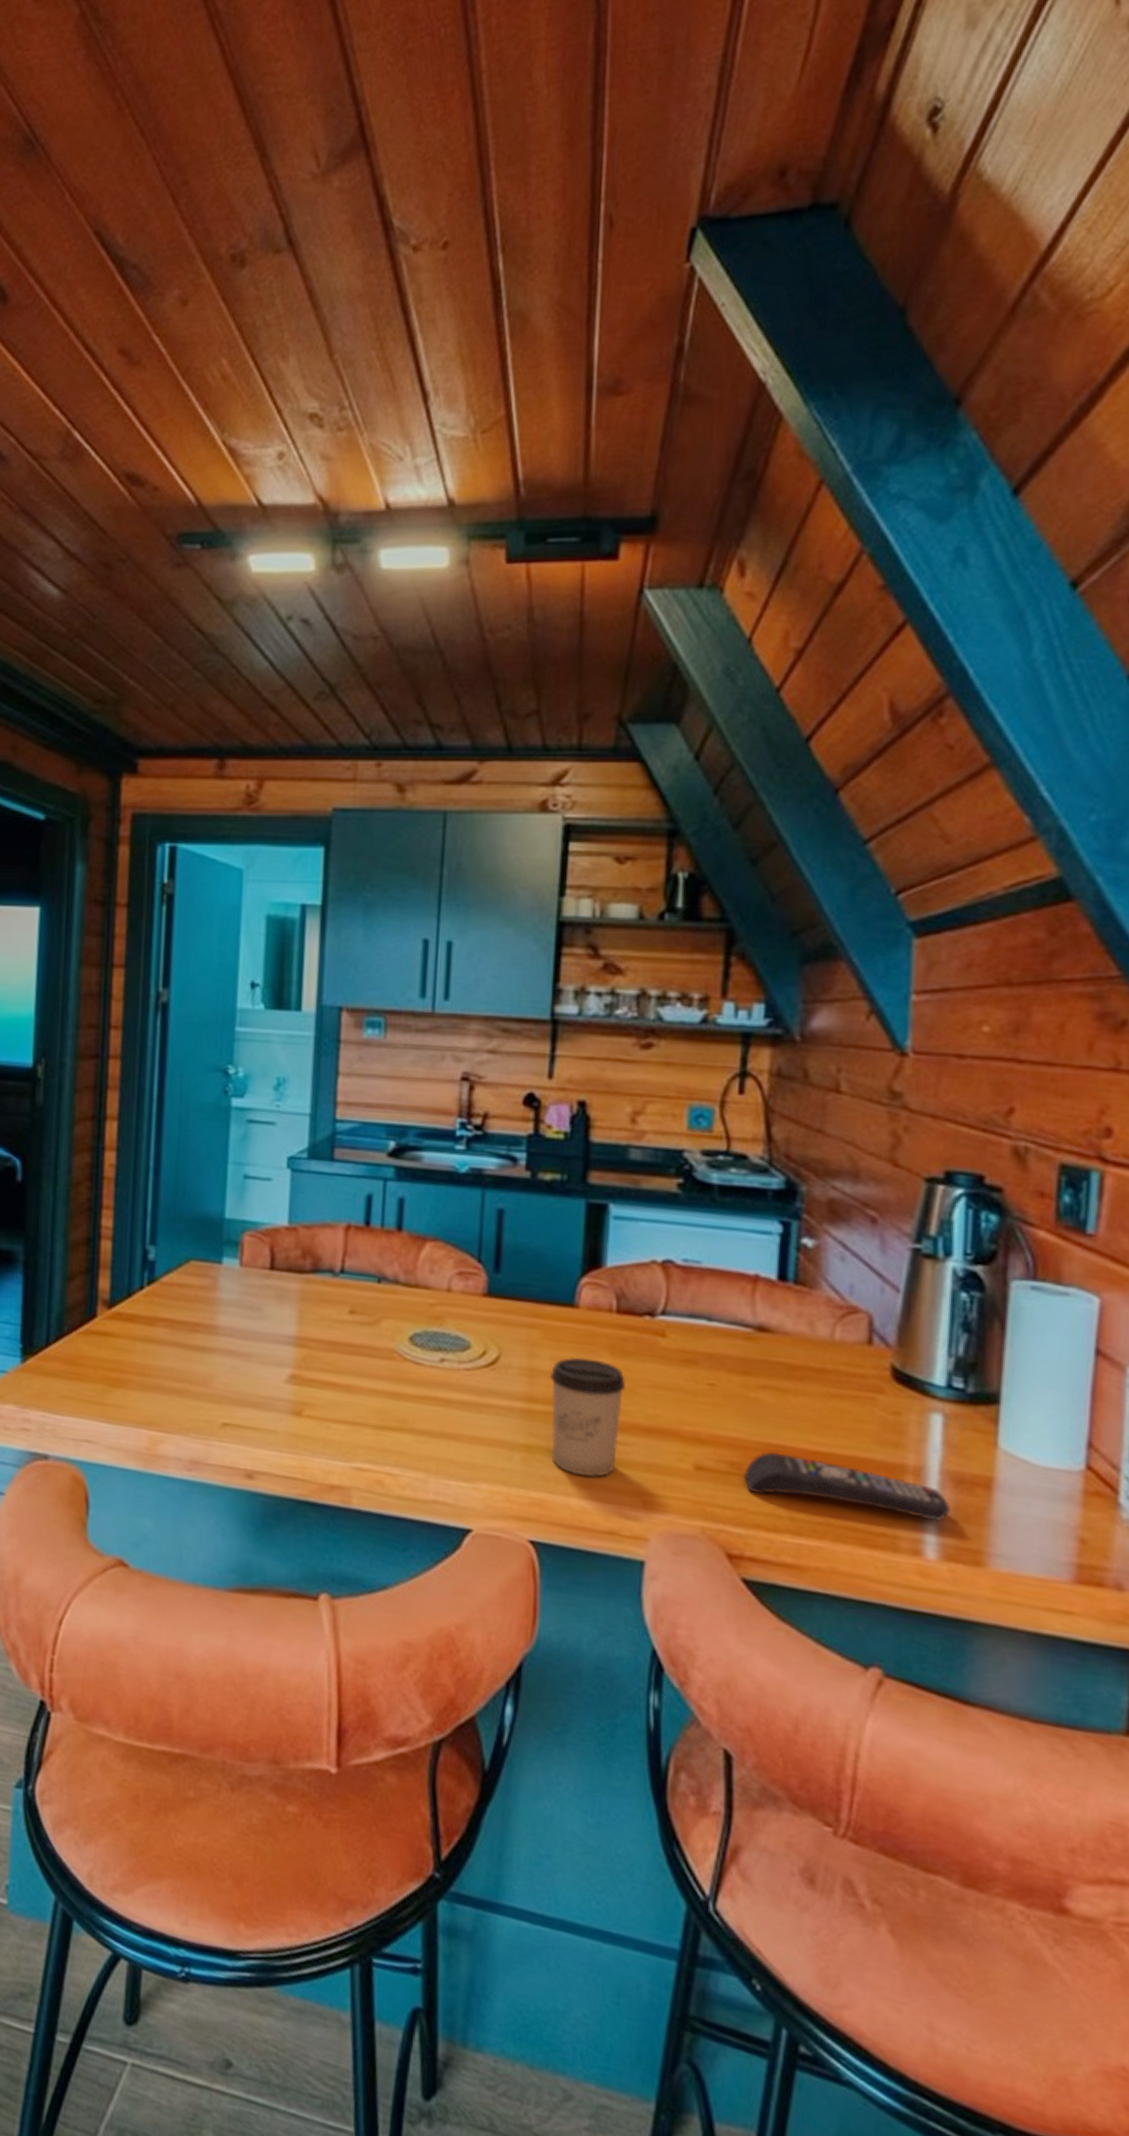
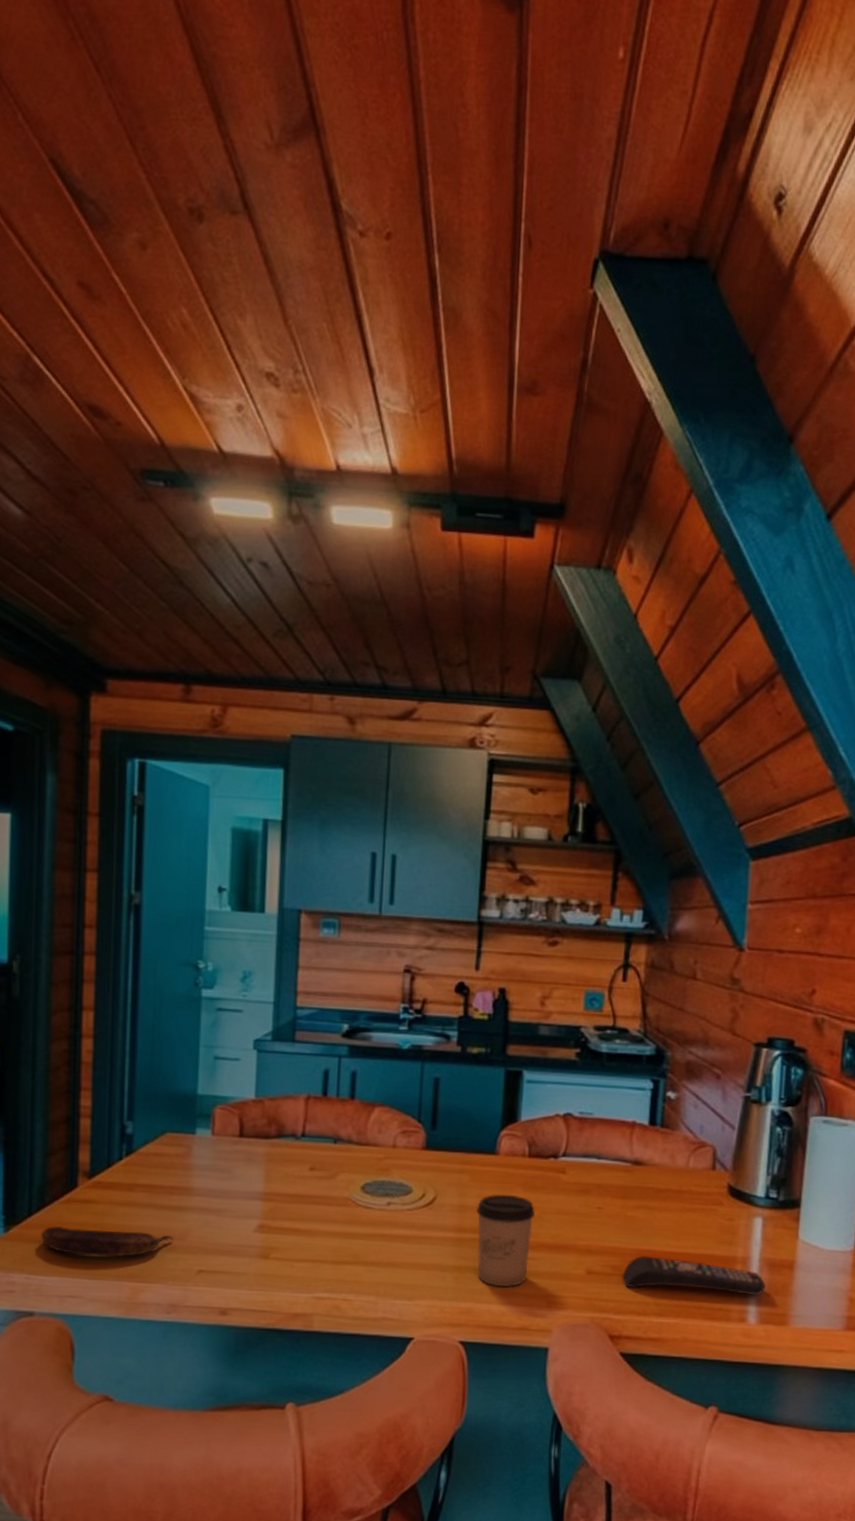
banana: none [57,1359,197,1401] -> present [40,1225,174,1258]

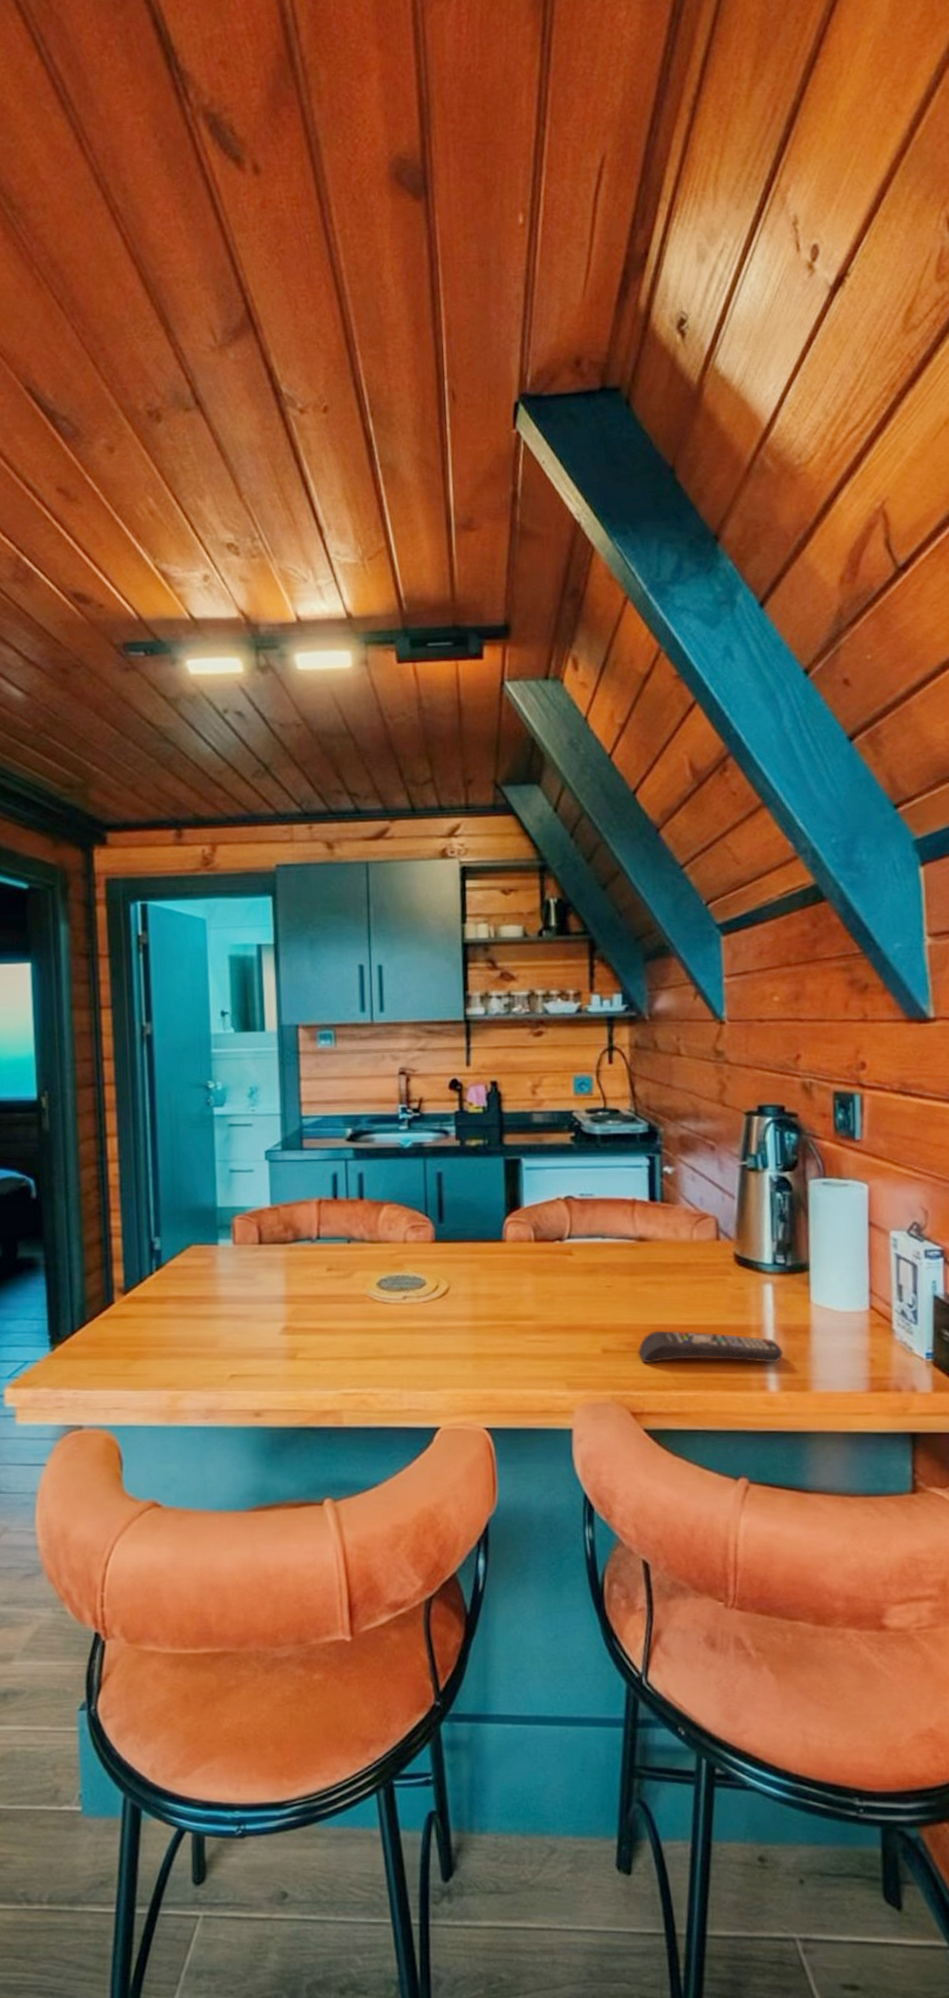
banana: present [40,1225,174,1258] -> none [83,1341,206,1369]
cup: present [476,1194,535,1287] -> none [489,1280,546,1372]

